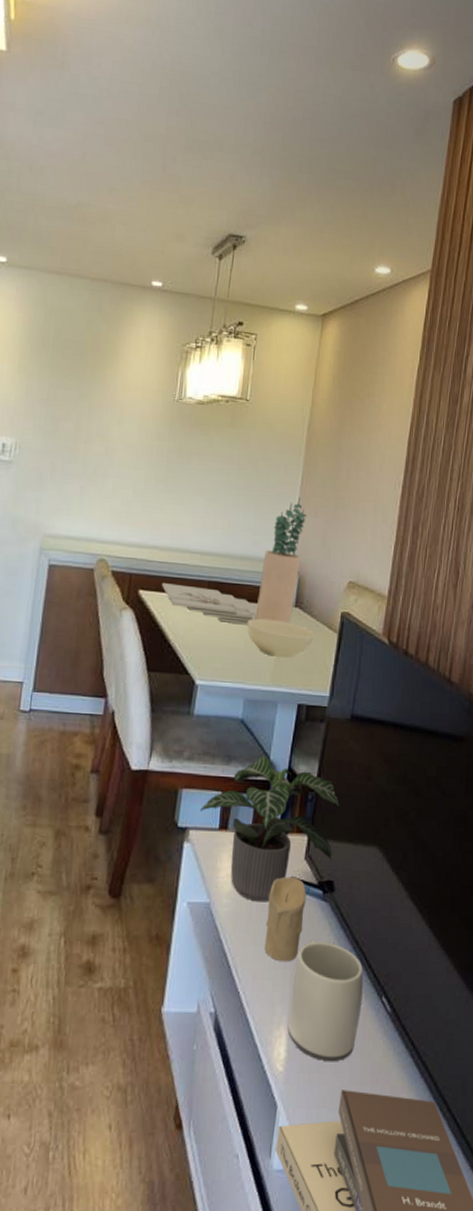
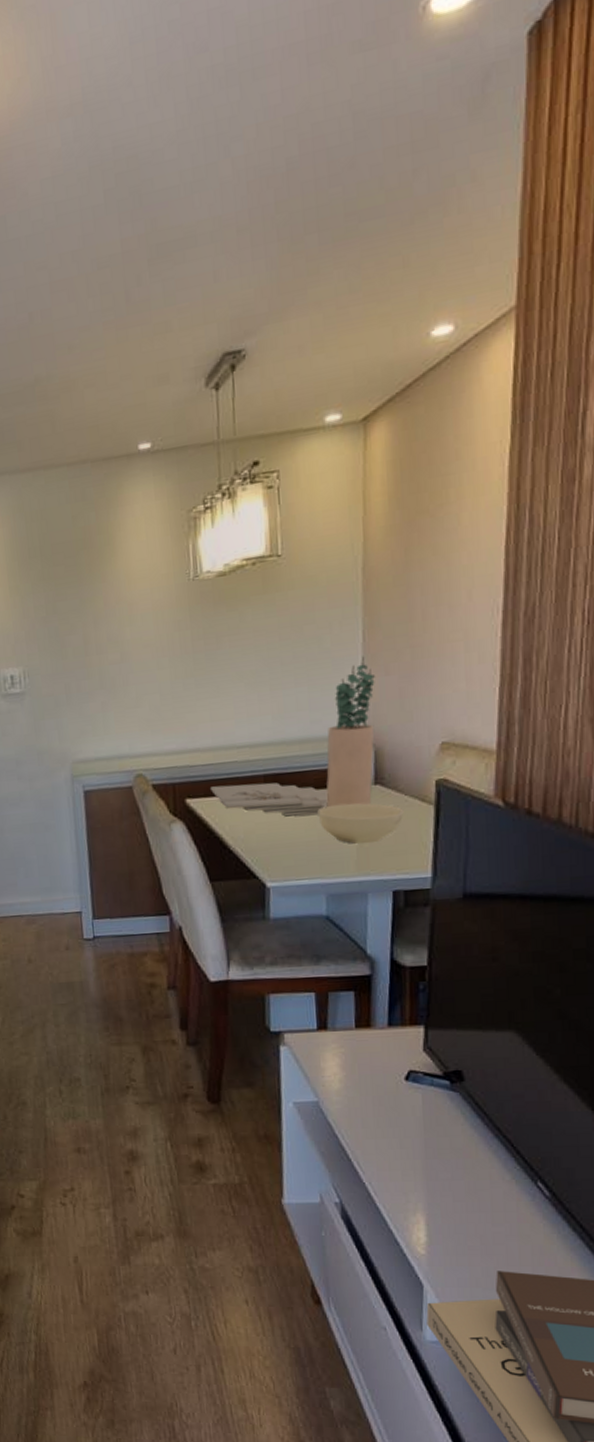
potted plant: present [200,755,339,902] -> none [293,950,459,1097]
candle: present [264,876,307,962] -> none [385,1069,431,1153]
mug: present [287,940,364,1061] -> none [423,1130,513,1244]

